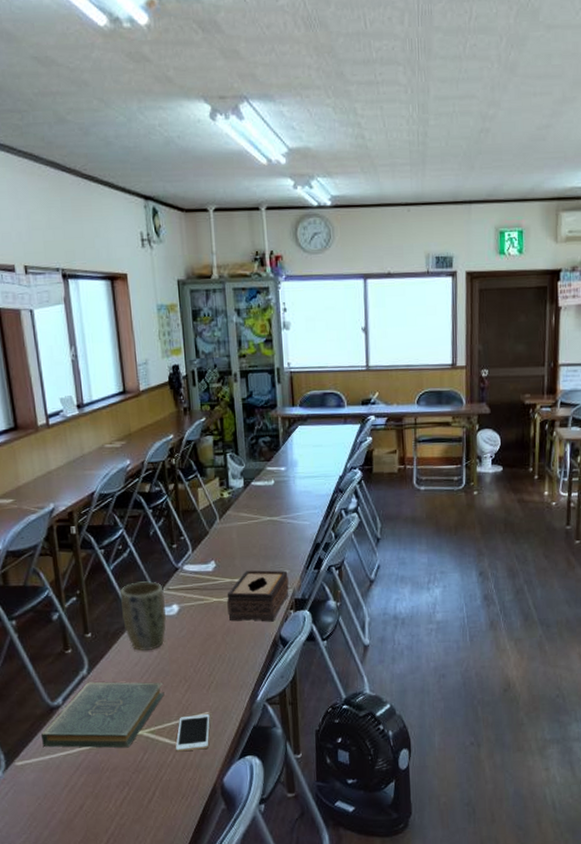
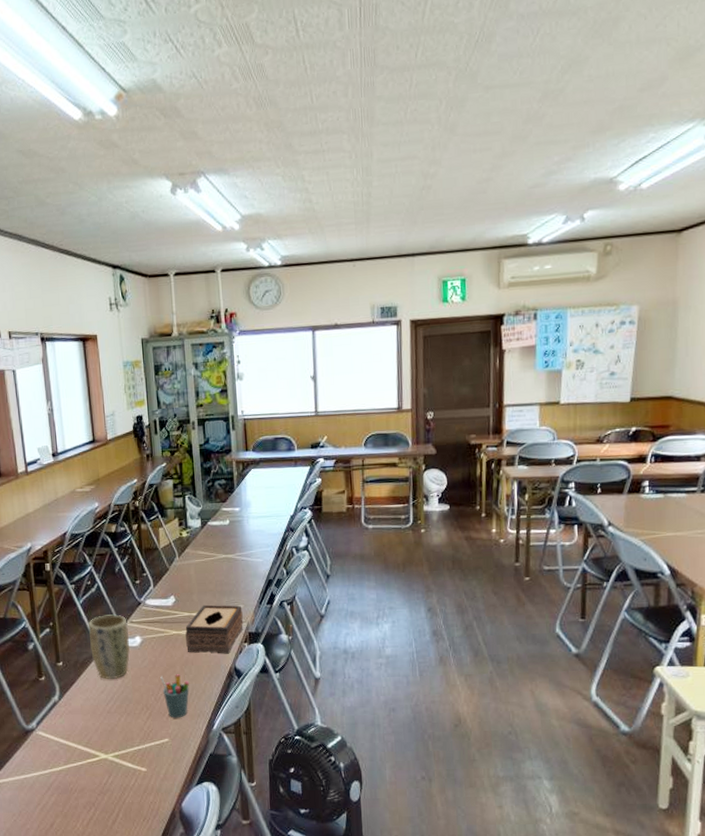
book: present [41,681,165,748] -> none [17,707,128,771]
cell phone: present [176,714,210,752] -> none [138,741,170,776]
pen holder: none [200,644,232,690] -> present [160,674,190,718]

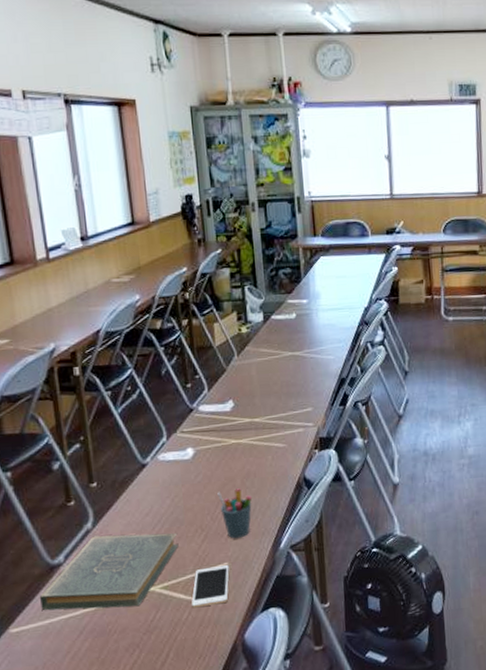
book: none [17,707,128,771] -> present [40,533,179,610]
plant pot: present [88,614,131,679] -> none [128,424,181,499]
cell phone: none [138,741,170,776] -> present [191,565,230,608]
tissue box: present [185,604,243,654] -> none [246,408,313,464]

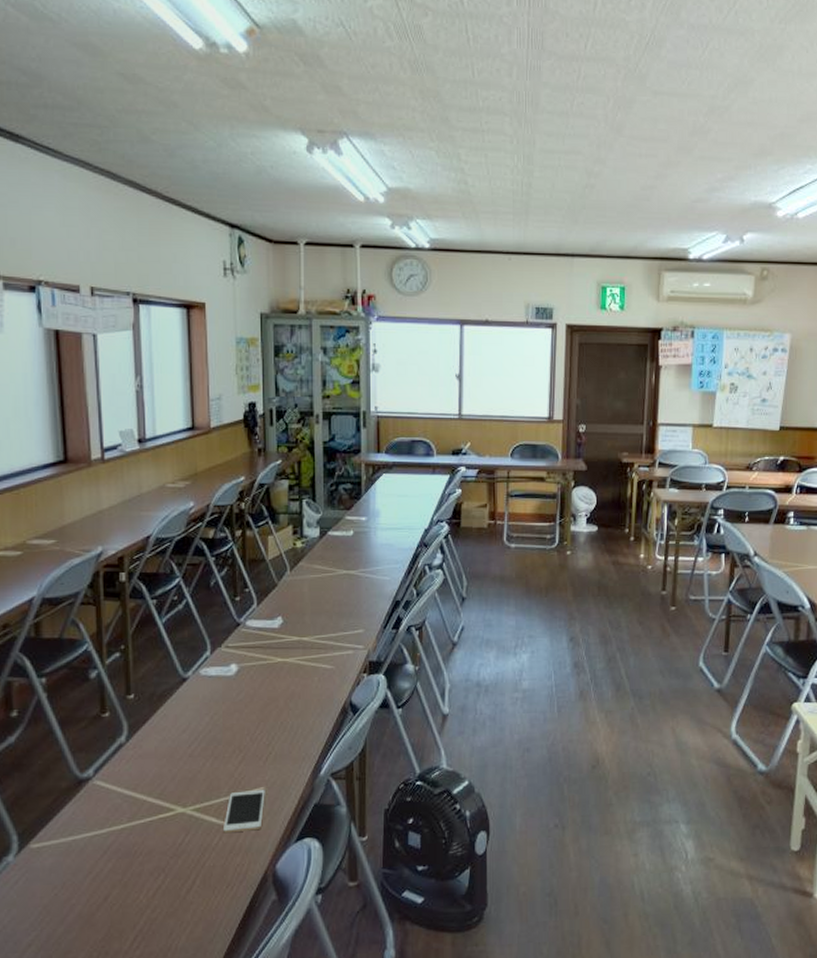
book: present [40,533,179,610] -> none [65,750,214,828]
pen holder: present [217,488,253,539] -> none [259,709,295,763]

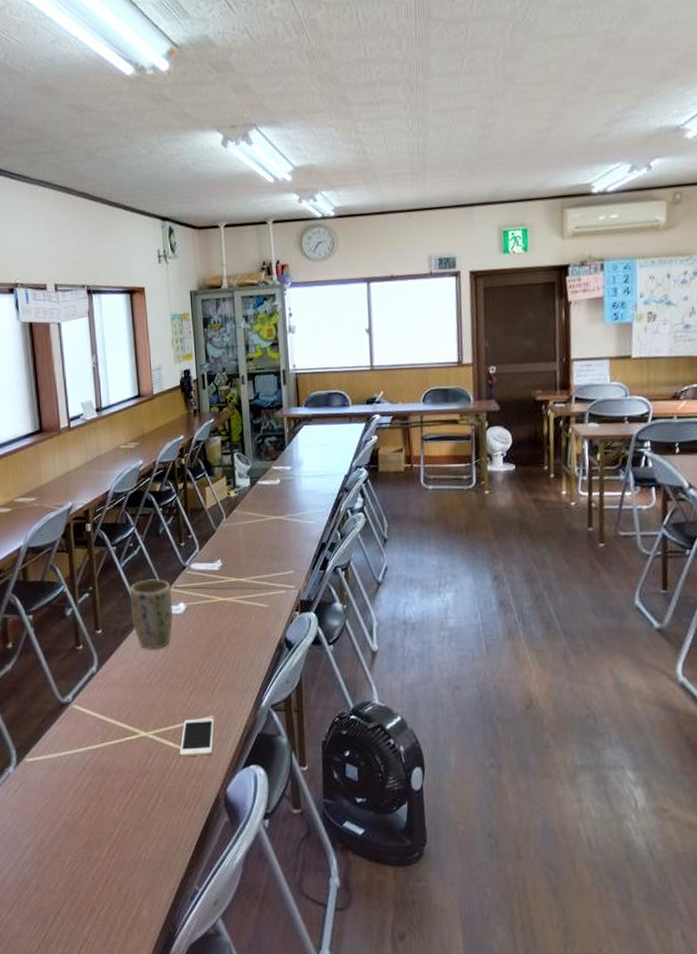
plant pot: none [171,637,223,715] -> present [129,579,174,649]

